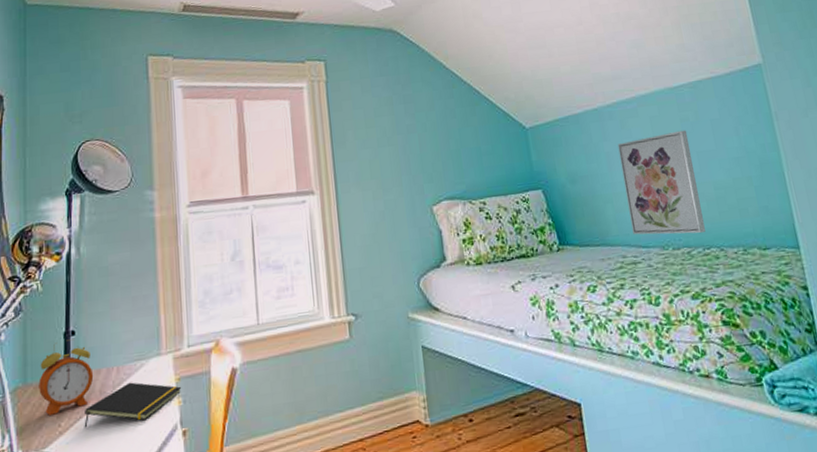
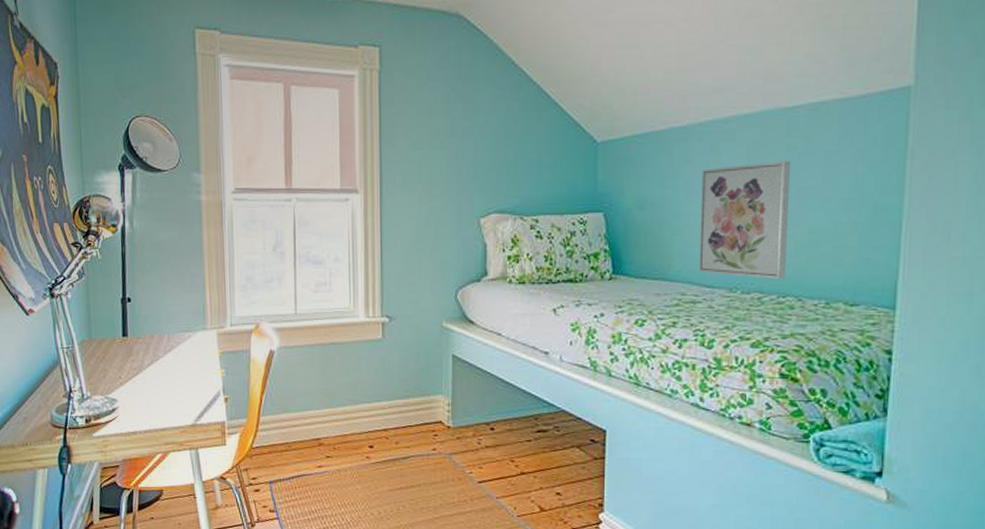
alarm clock: present [39,339,94,415] -> none [101,305,148,368]
notepad: present [84,382,182,429] -> none [140,350,225,384]

